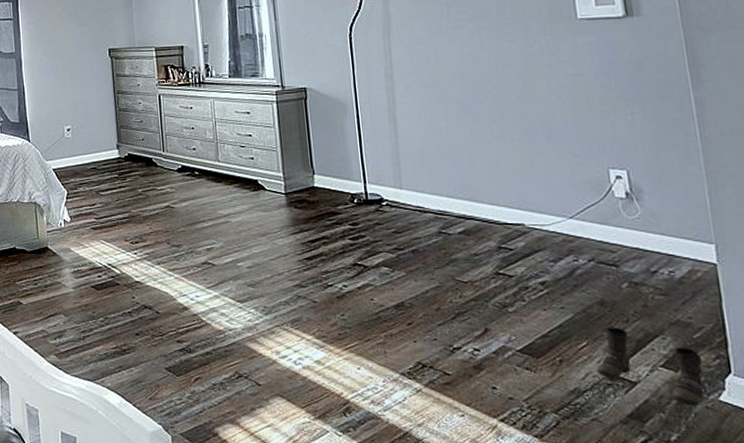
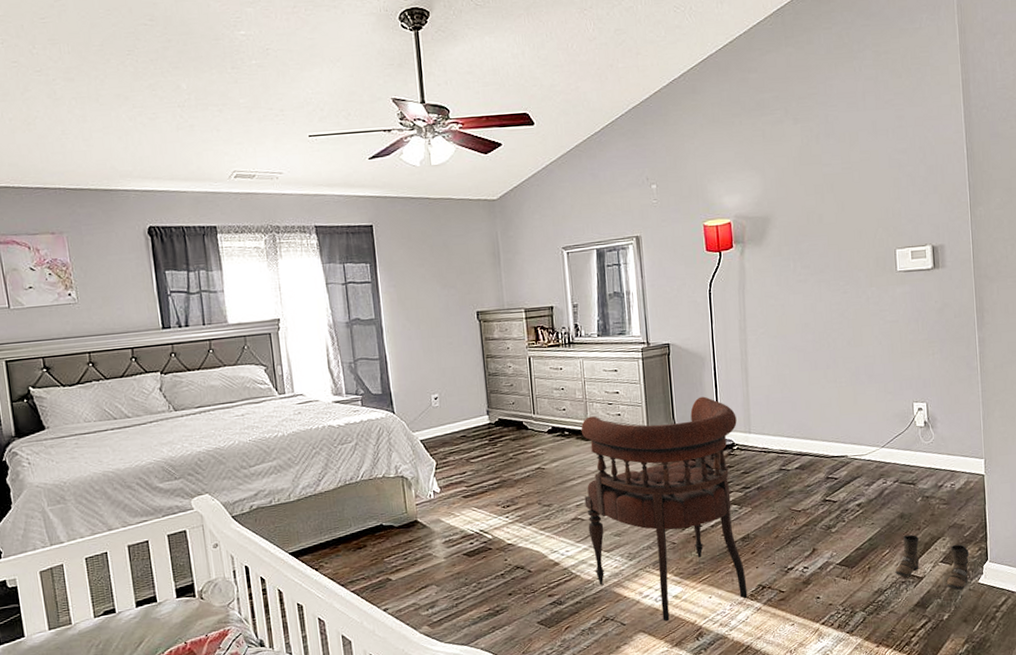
armchair: none [211,145,404,389] -> present [581,396,748,622]

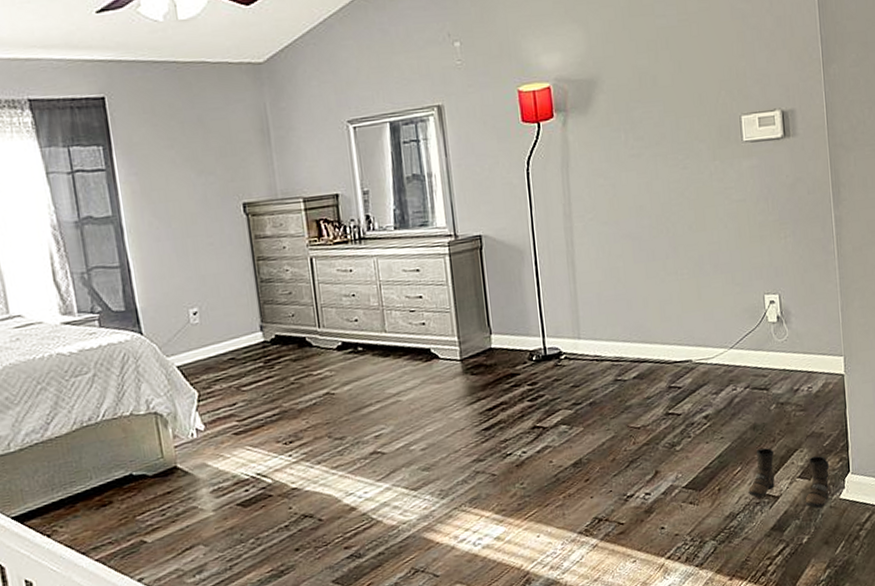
armchair: present [581,396,748,622] -> none [377,297,582,569]

